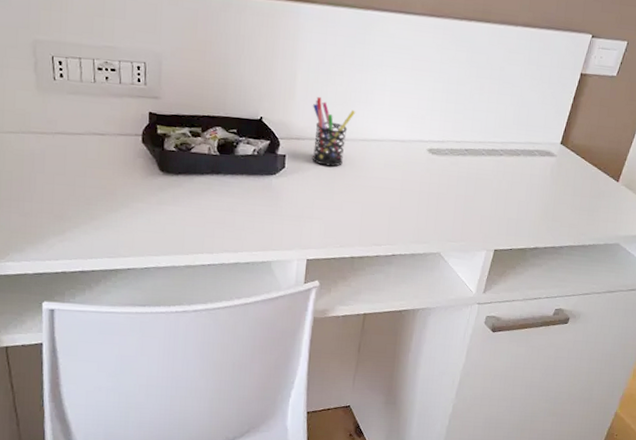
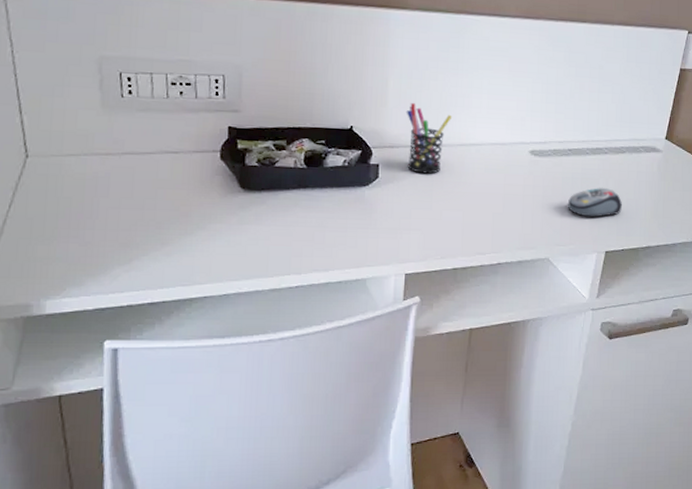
computer mouse: none [461,188,514,217] -> present [568,188,622,217]

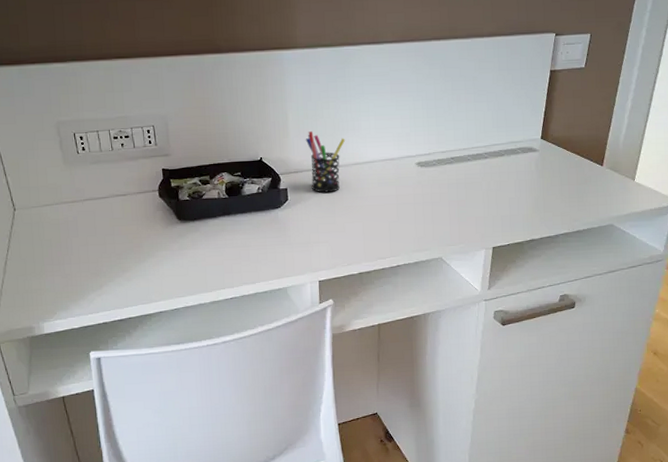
computer mouse: present [568,188,622,217] -> none [455,190,505,218]

